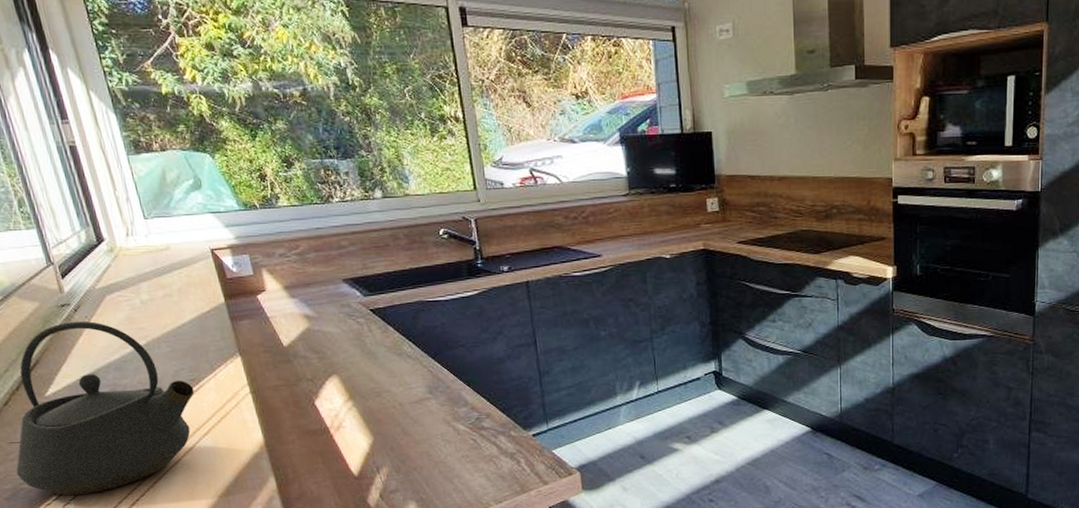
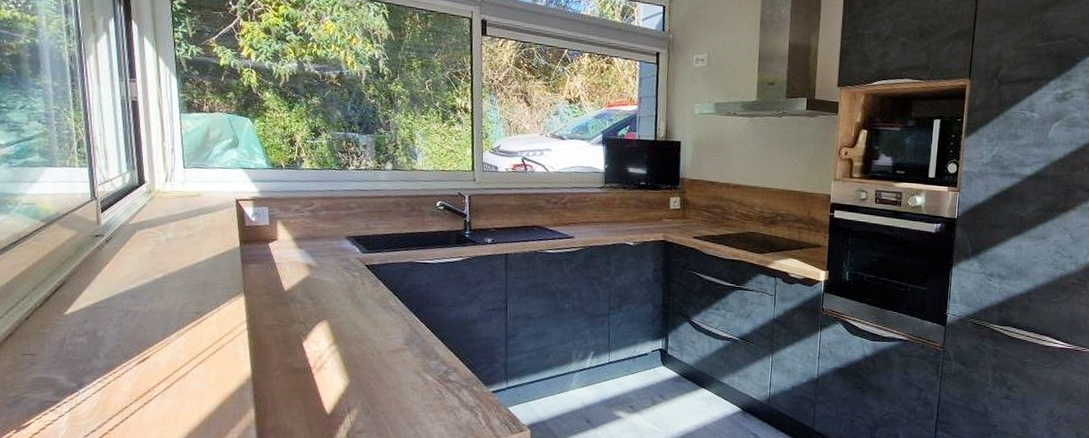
kettle: present [16,321,195,496] -> none [22,250,198,409]

